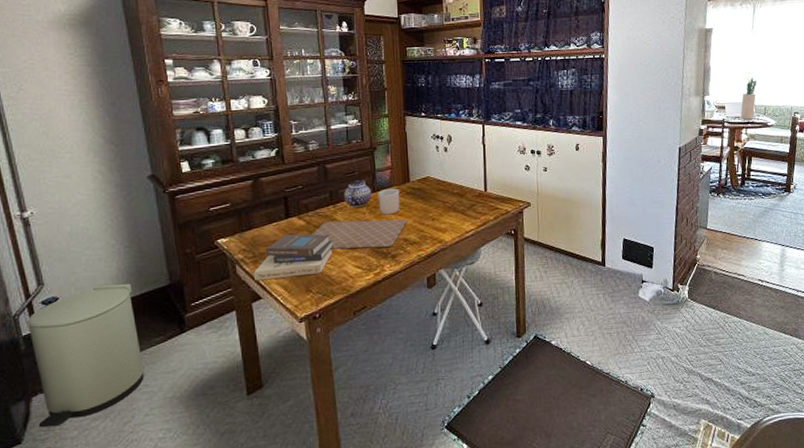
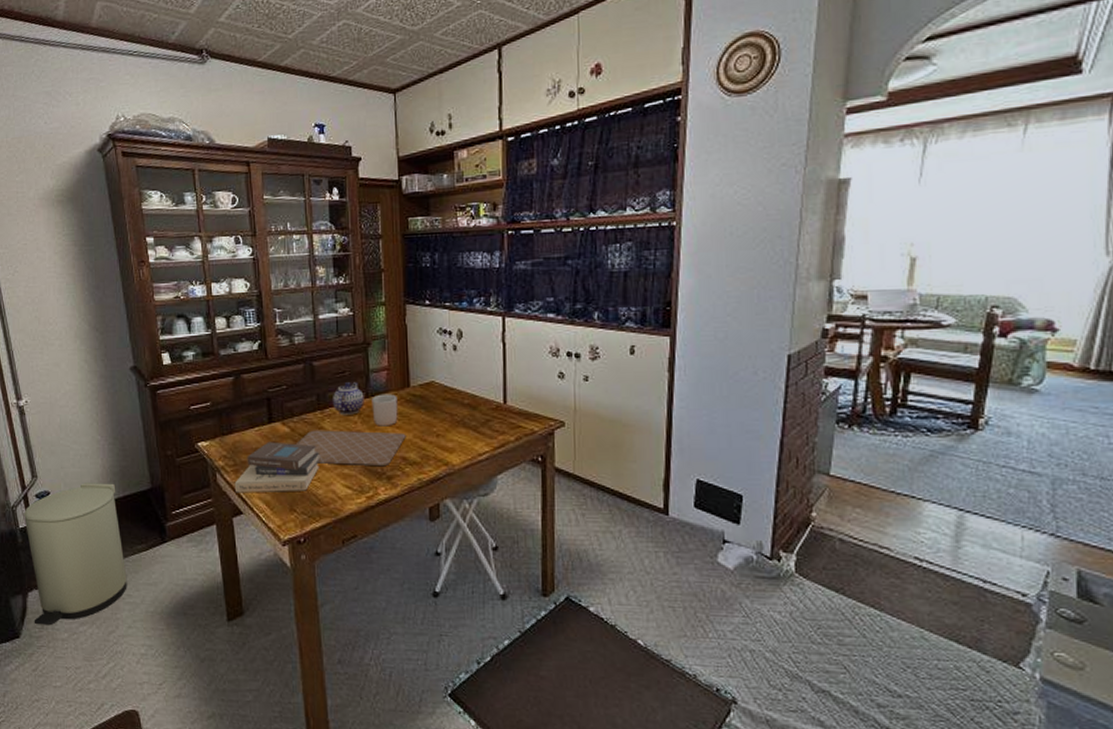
vase: present [740,77,757,120] -> none [893,251,925,316]

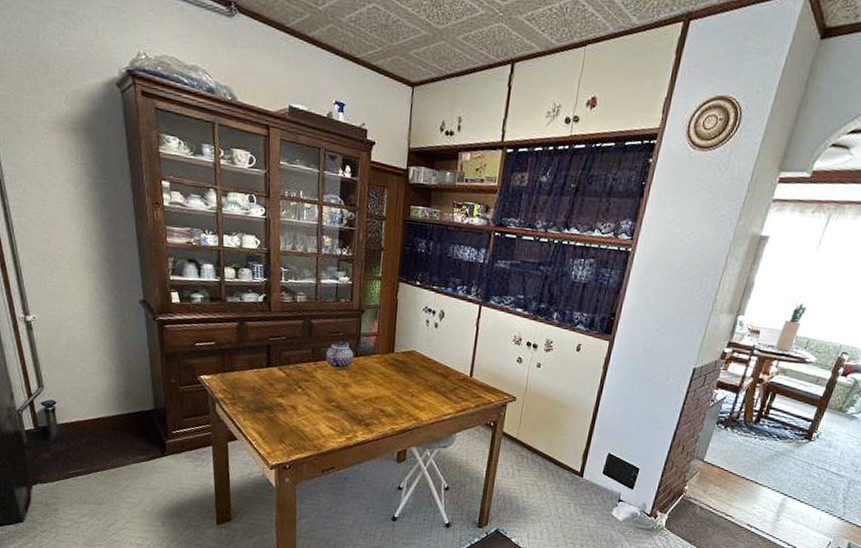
pedal bin: present [23,483,127,626] -> none [29,397,128,515]
books: present [234,441,321,493] -> none [231,382,310,427]
placemat: present [295,430,406,467] -> none [289,377,386,415]
mug: present [371,394,398,427] -> none [359,355,382,383]
vase: none [893,251,925,316] -> present [775,302,807,352]

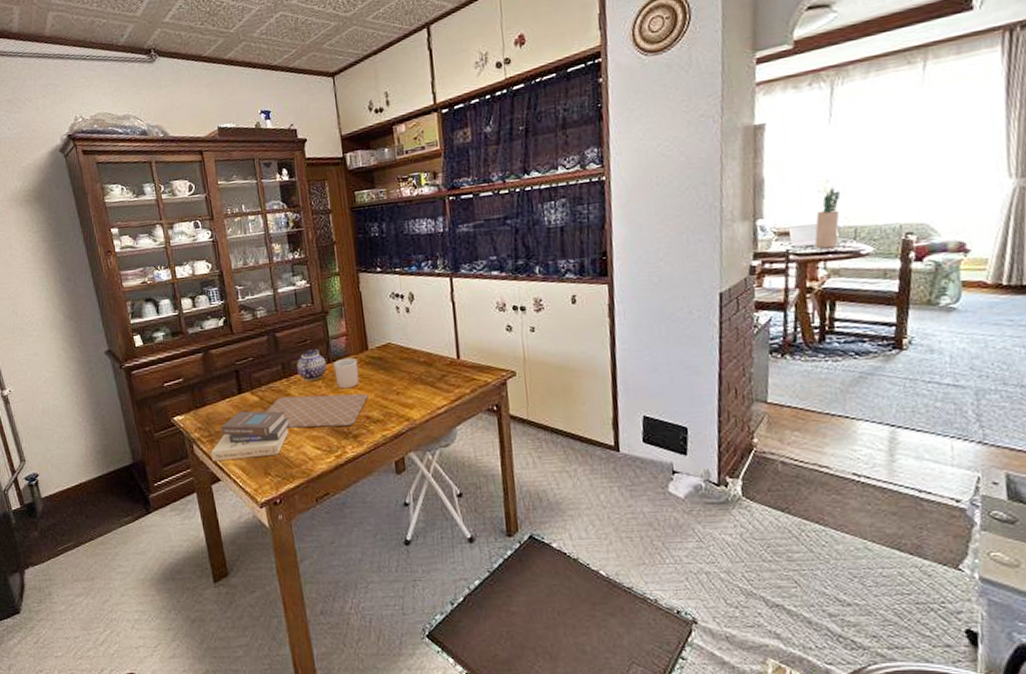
books: none [231,382,310,427] -> present [210,411,290,462]
placemat: none [289,377,386,415] -> present [265,393,368,428]
mug: none [359,355,382,383] -> present [333,357,360,389]

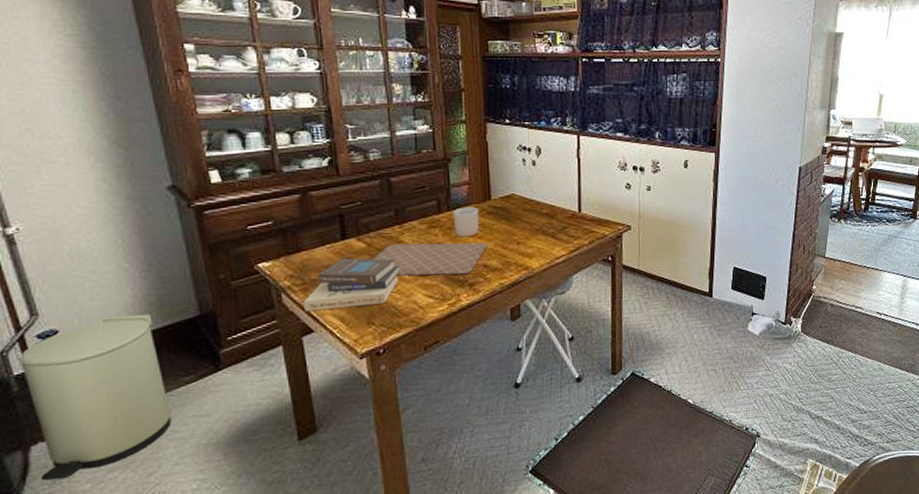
pedal bin: none [14,461,117,600] -> present [18,313,172,481]
teapot: present [296,348,327,381] -> none [411,195,446,228]
vase: present [814,186,841,249] -> none [868,90,889,138]

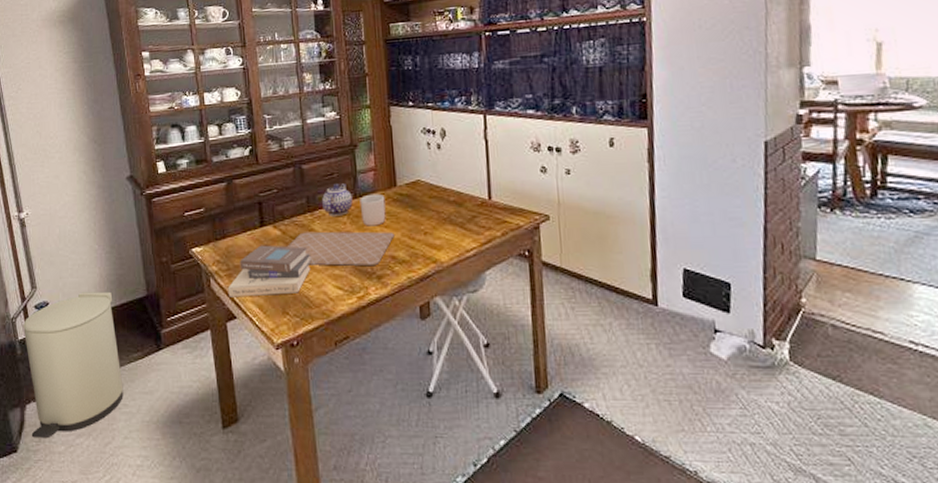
teapot: none [411,195,446,228] -> present [321,182,353,216]

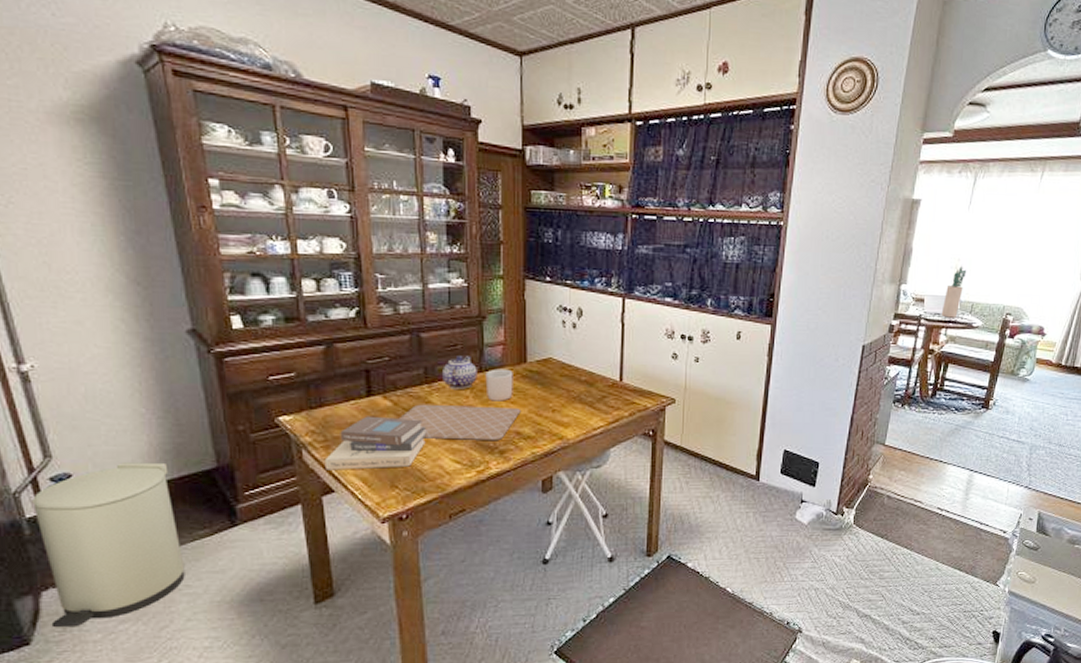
vase: none [864,36,891,100] -> present [941,265,967,318]

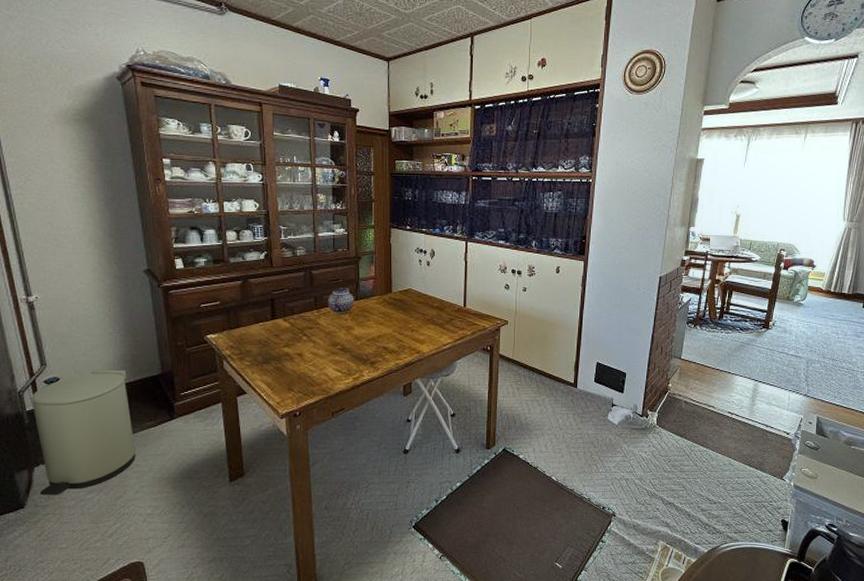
books: present [324,416,427,470] -> none [239,334,316,377]
placemat: present [398,404,521,441] -> none [294,325,387,355]
mug: present [485,368,513,401] -> none [360,297,381,323]
vase: present [941,265,967,318] -> none [724,210,745,254]

